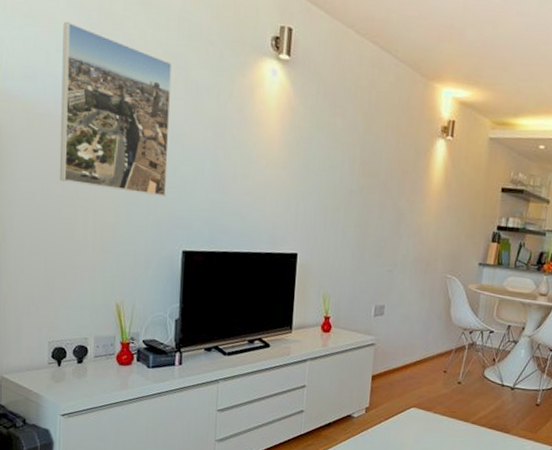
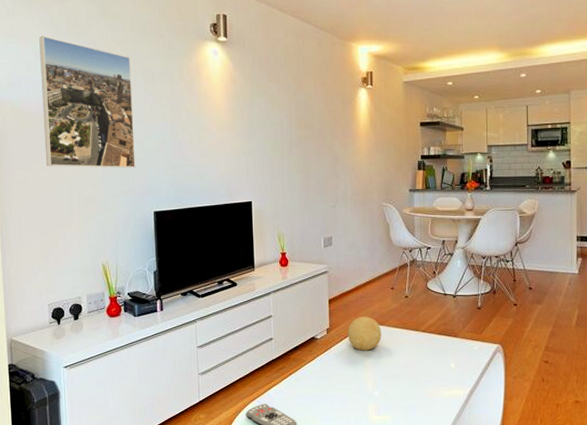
decorative ball: none [388,398,427,437] -> present [348,316,382,351]

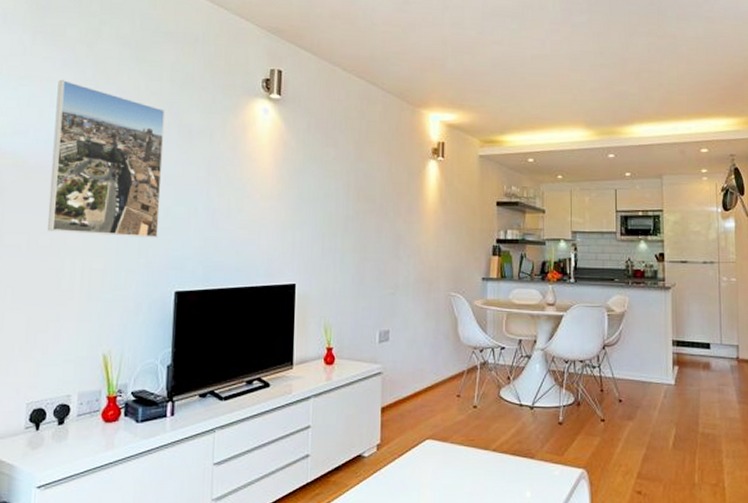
decorative ball: present [348,316,382,351] -> none [402,430,444,474]

